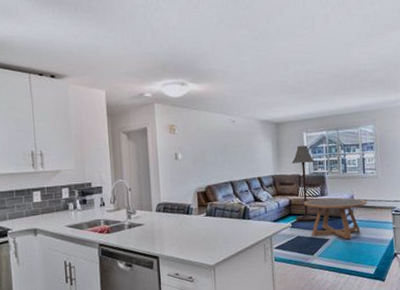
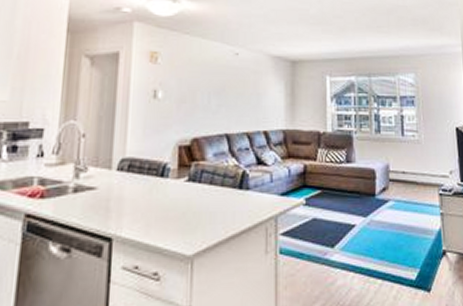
floor lamp: present [291,145,317,221] -> none [309,92,340,197]
coffee table: present [304,197,368,240] -> none [323,166,408,227]

